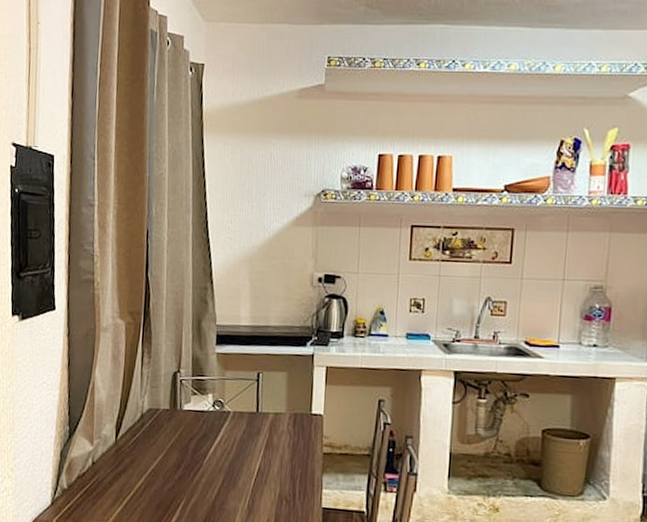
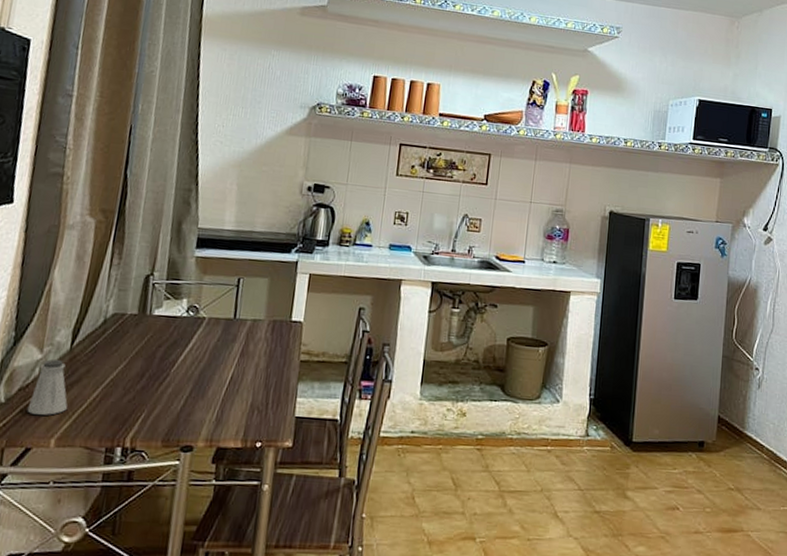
saltshaker: none [86,451,118,501] -> present [27,359,68,415]

